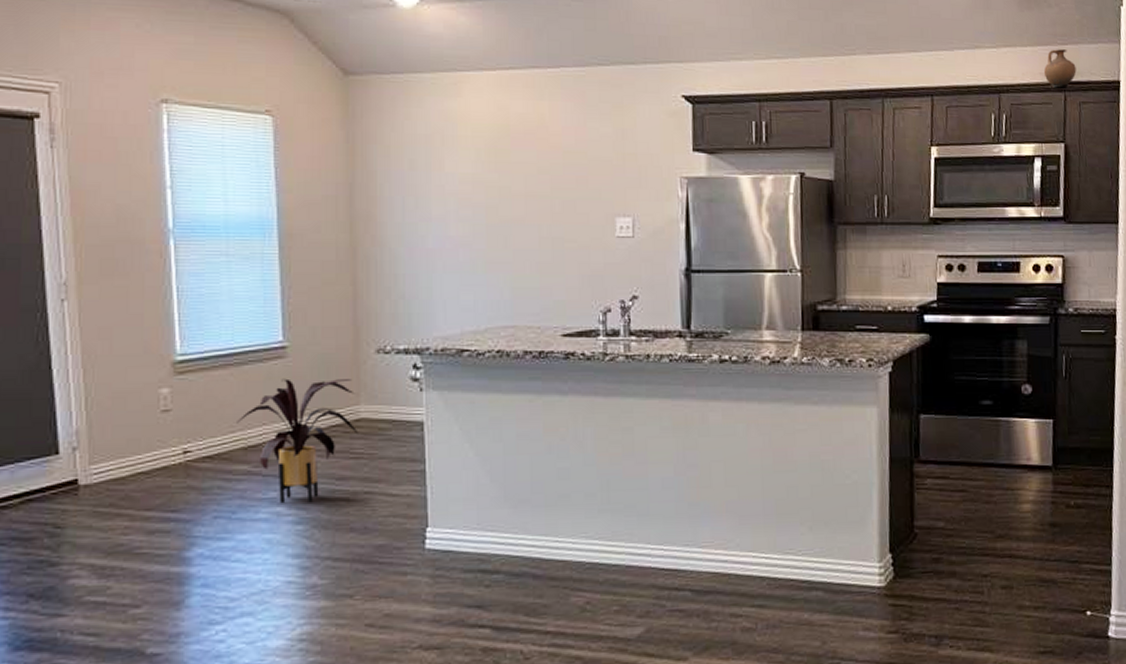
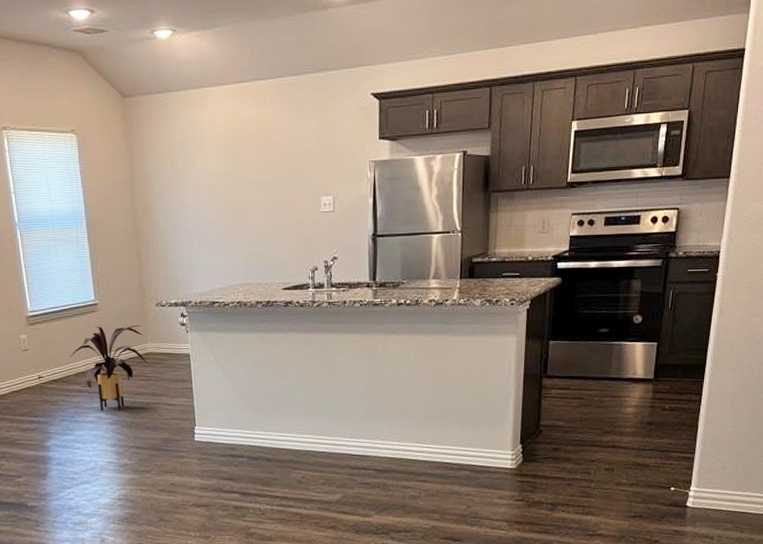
ceramic jug: present [1044,49,1077,90] -> none [677,23,706,61]

